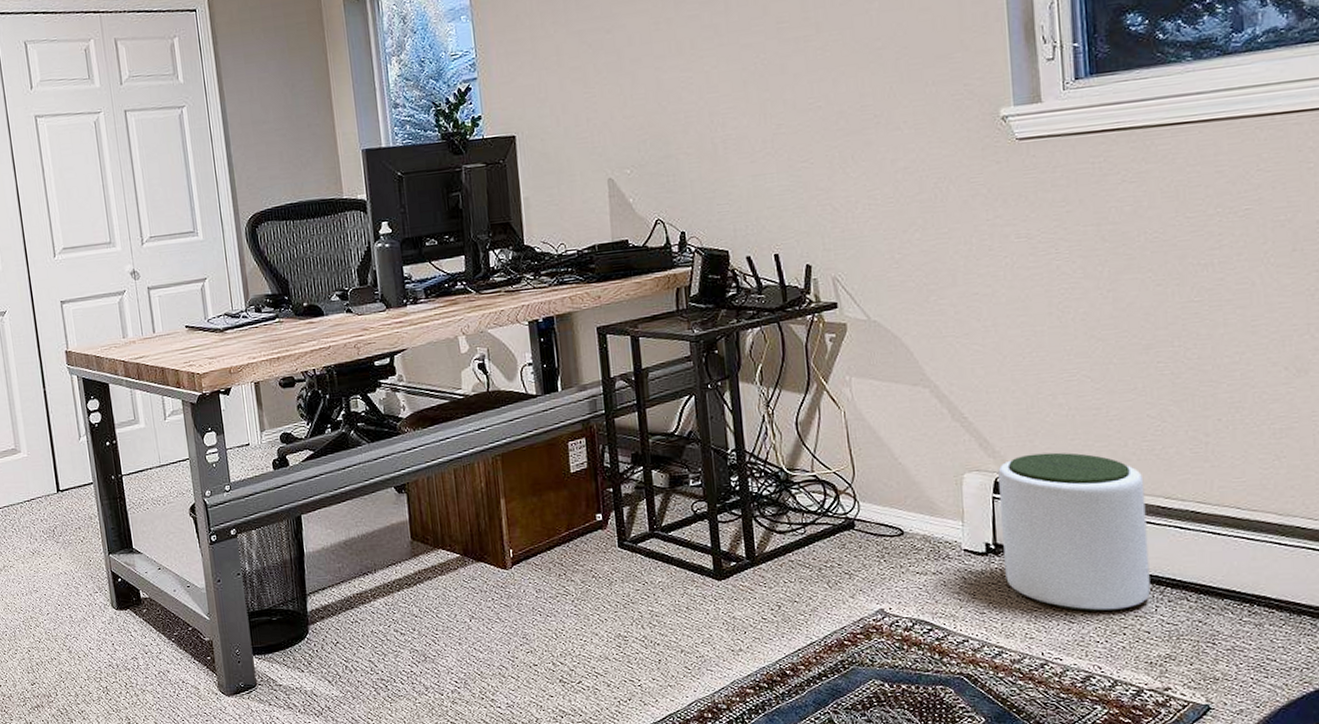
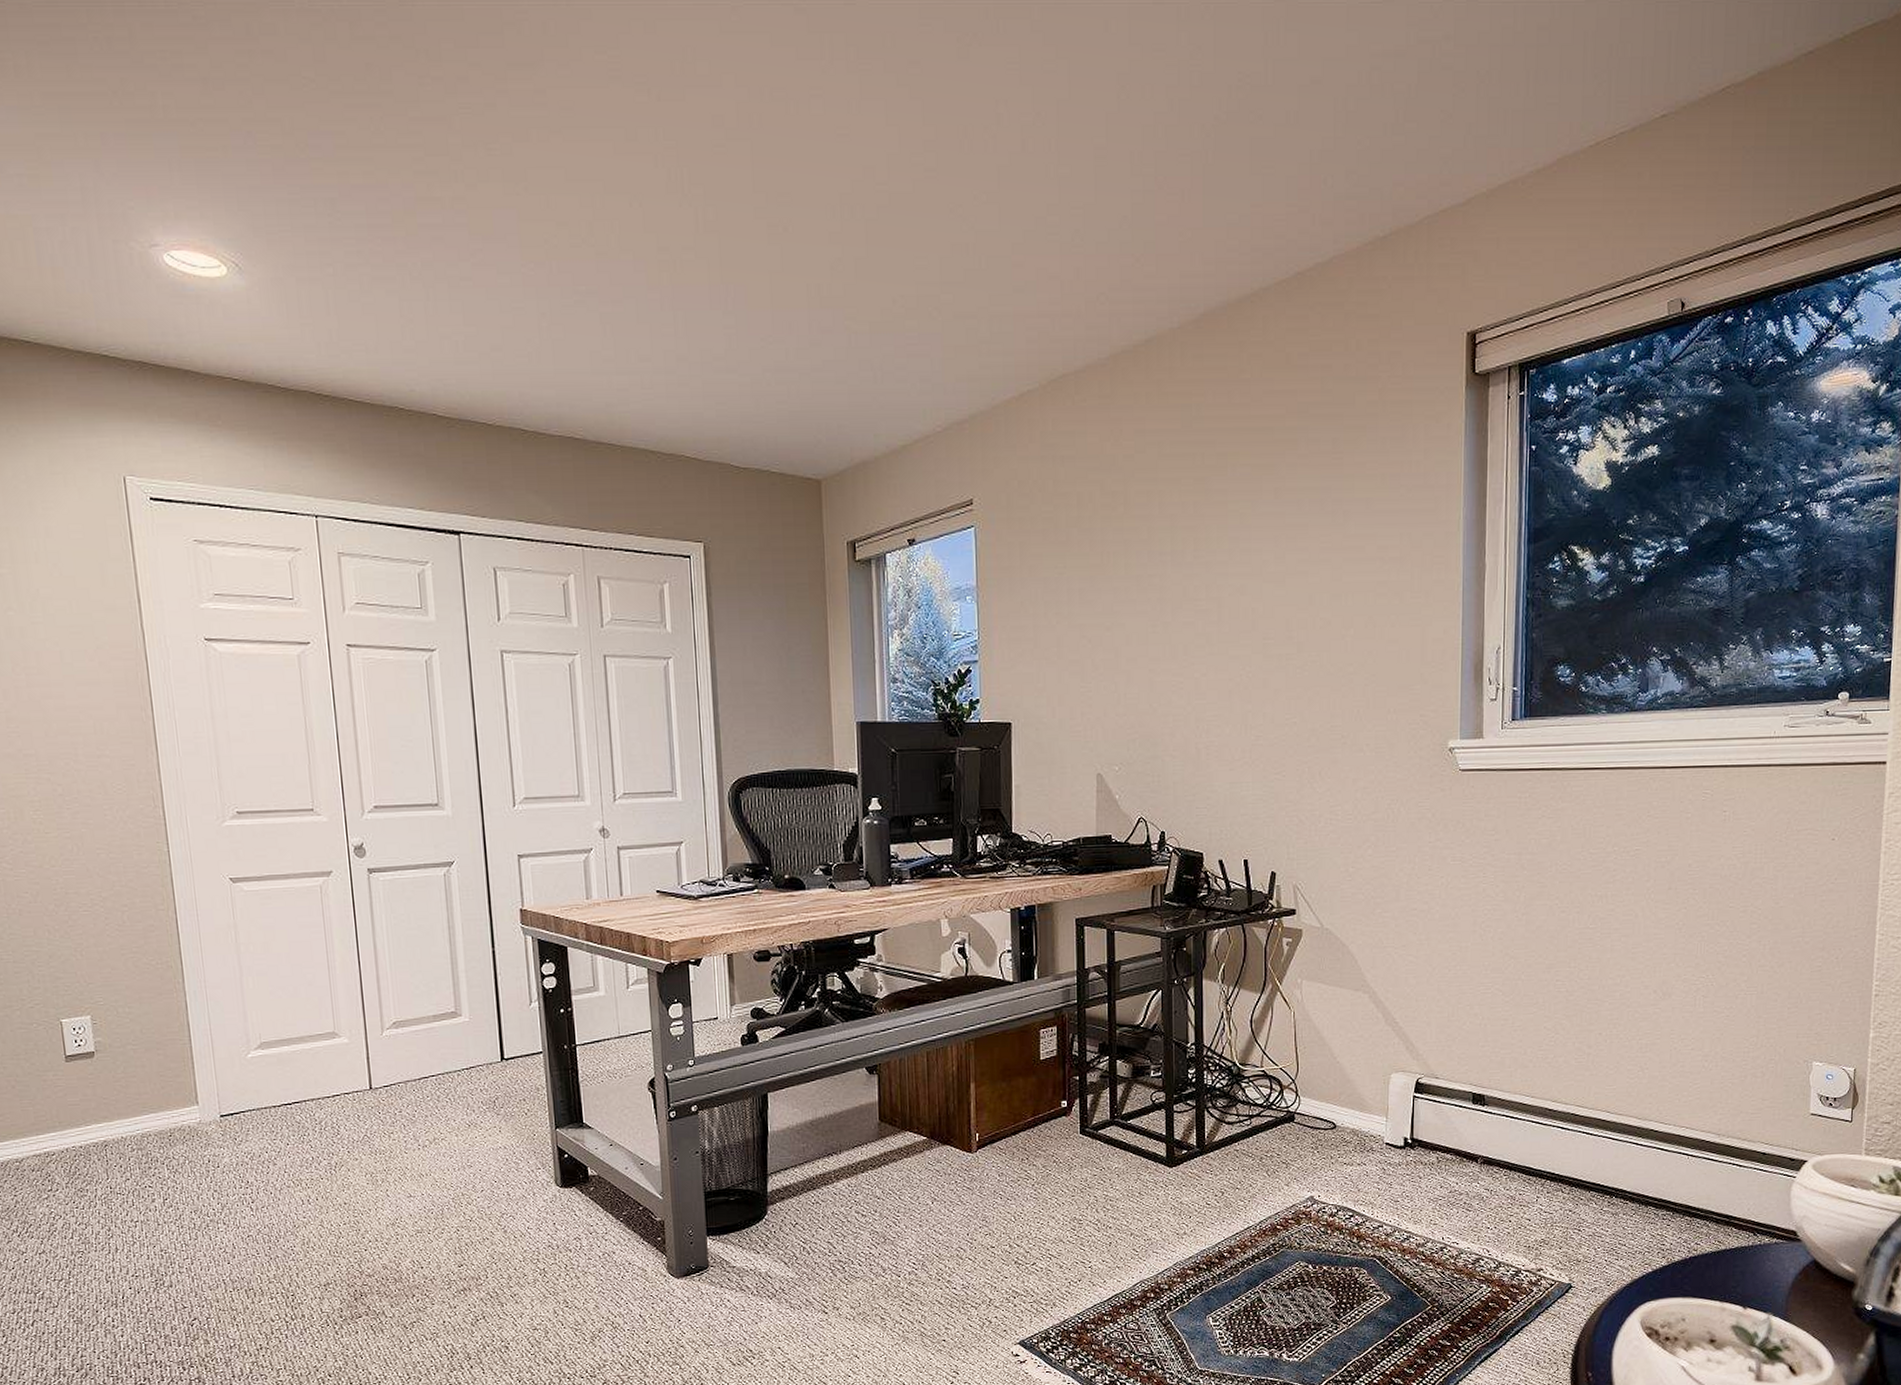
plant pot: present [998,452,1151,612] -> none [1418,1057,1537,1201]

